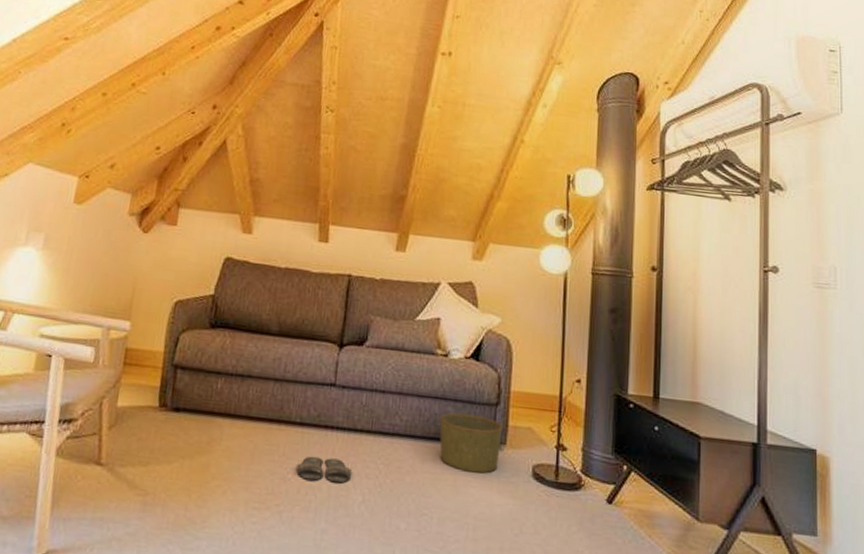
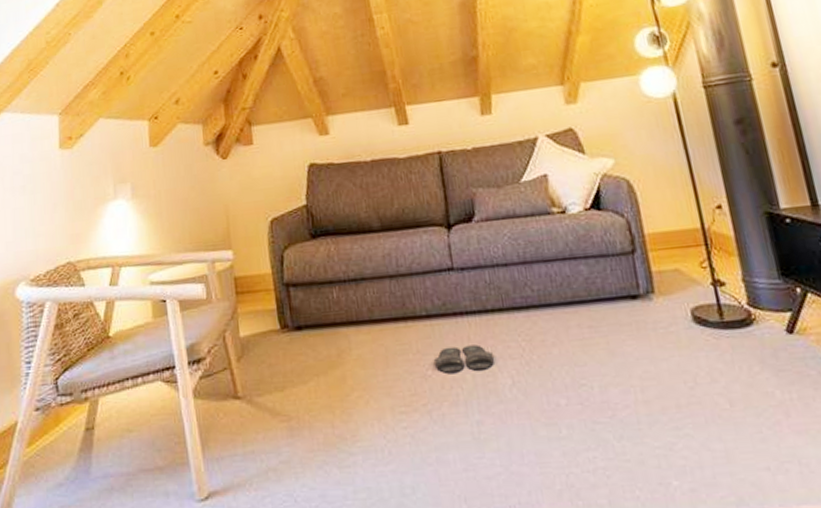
basket: present [439,412,503,474] -> none [572,267,652,331]

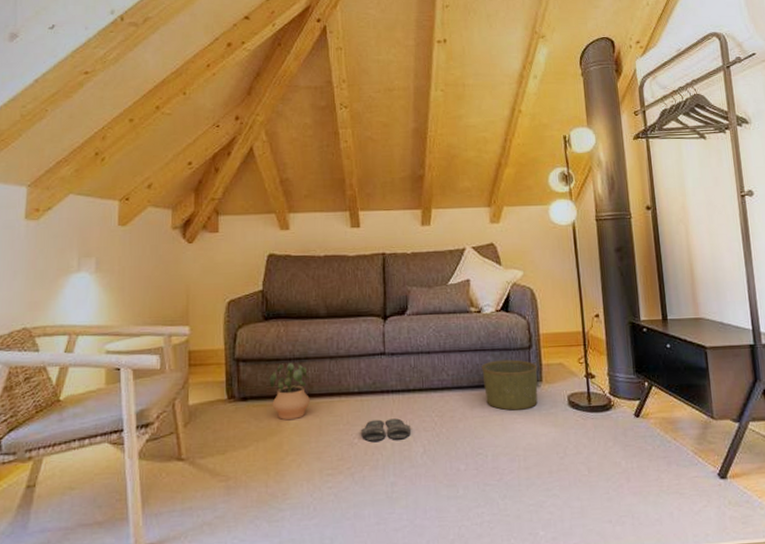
potted plant: none [323,285,373,351] -> present [269,363,311,421]
basket: none [572,267,652,331] -> present [480,359,538,411]

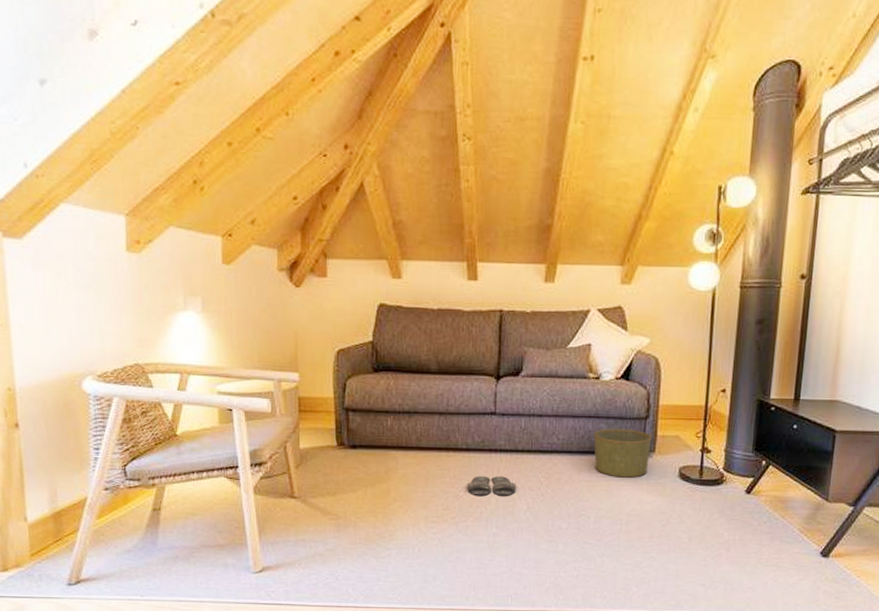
potted plant: present [269,363,311,421] -> none [378,416,419,470]

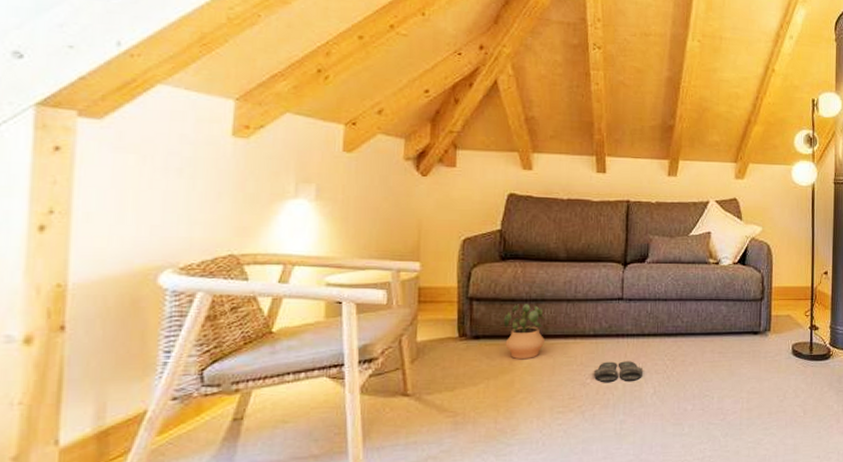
potted plant: none [378,416,419,470] -> present [503,304,546,360]
basket: present [593,428,652,478] -> none [714,310,767,357]

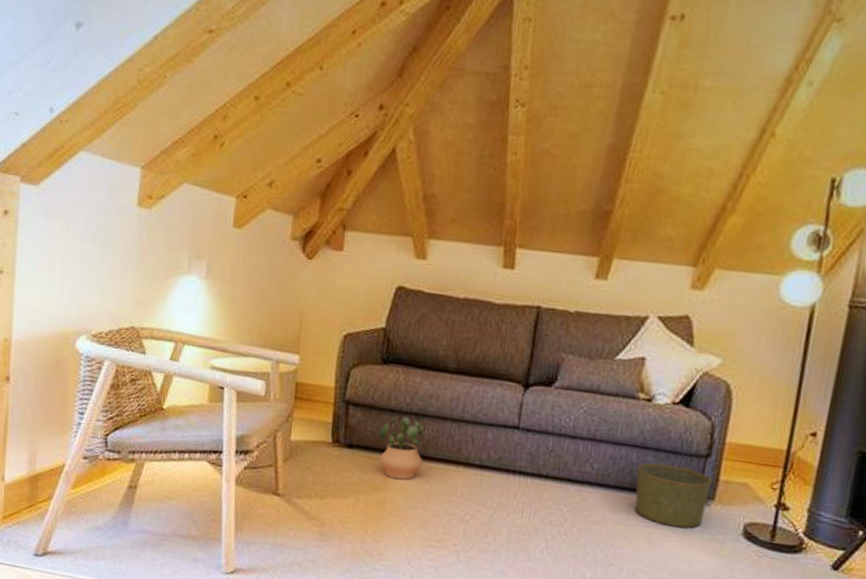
slippers: present [593,361,642,383] -> none [474,499,534,529]
basket: none [714,310,767,357] -> present [634,462,713,529]

